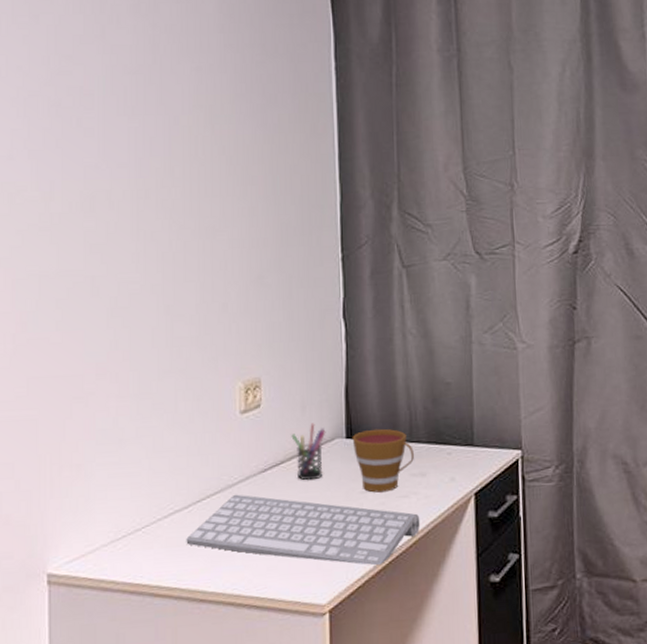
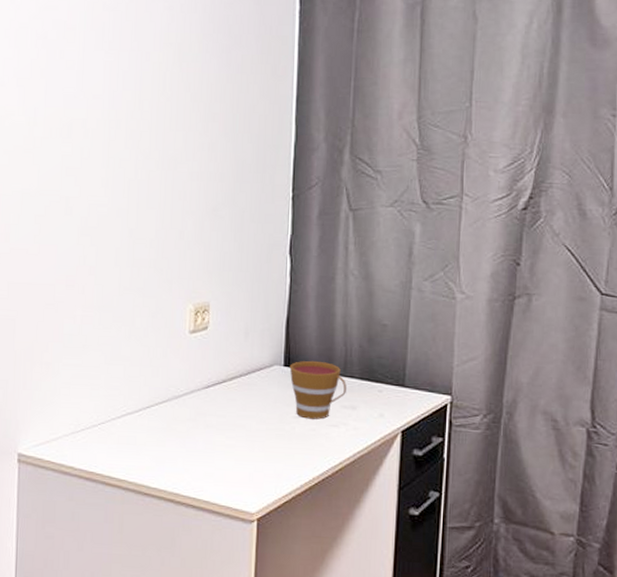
computer keyboard: present [186,494,420,566] -> none [135,405,348,485]
pen holder: present [291,423,326,481] -> none [234,349,266,401]

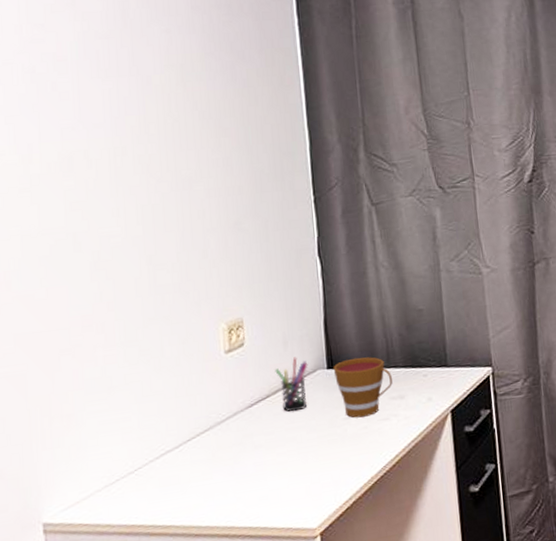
pen holder: none [234,349,266,401] -> present [275,357,308,412]

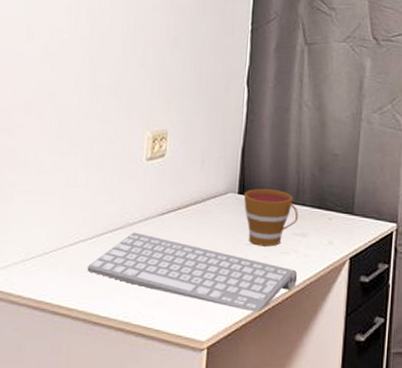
computer keyboard: none [178,430,402,487] -> present [87,232,298,313]
pen holder: present [275,357,308,412] -> none [189,176,221,228]

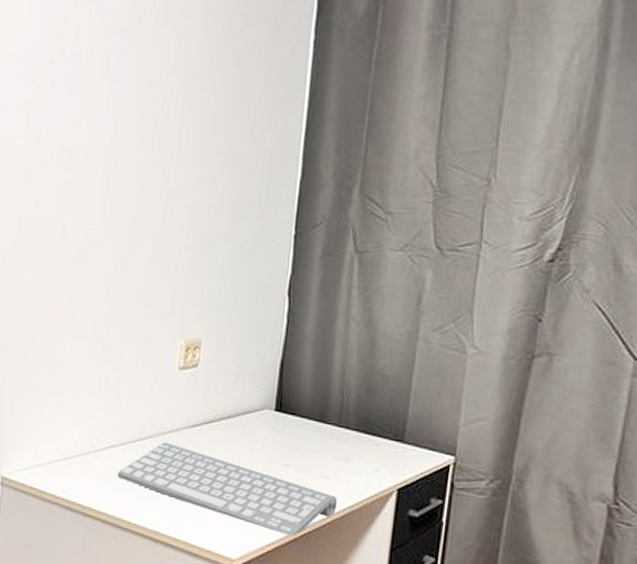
cup: present [243,188,298,247] -> none [281,407,341,470]

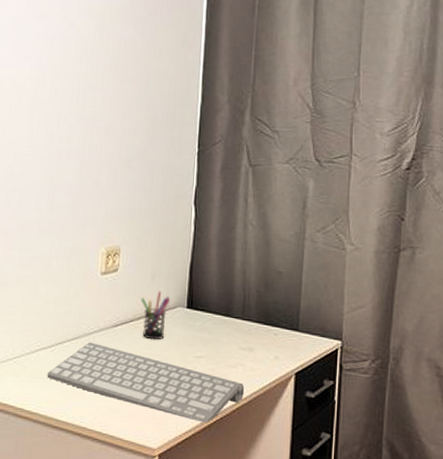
pen holder: none [223,390,257,444] -> present [141,291,171,340]

